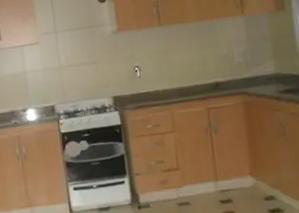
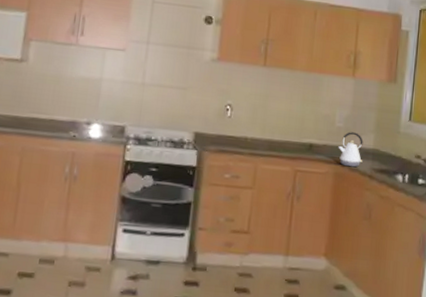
kettle: none [242,63,268,95] -> present [338,132,363,168]

